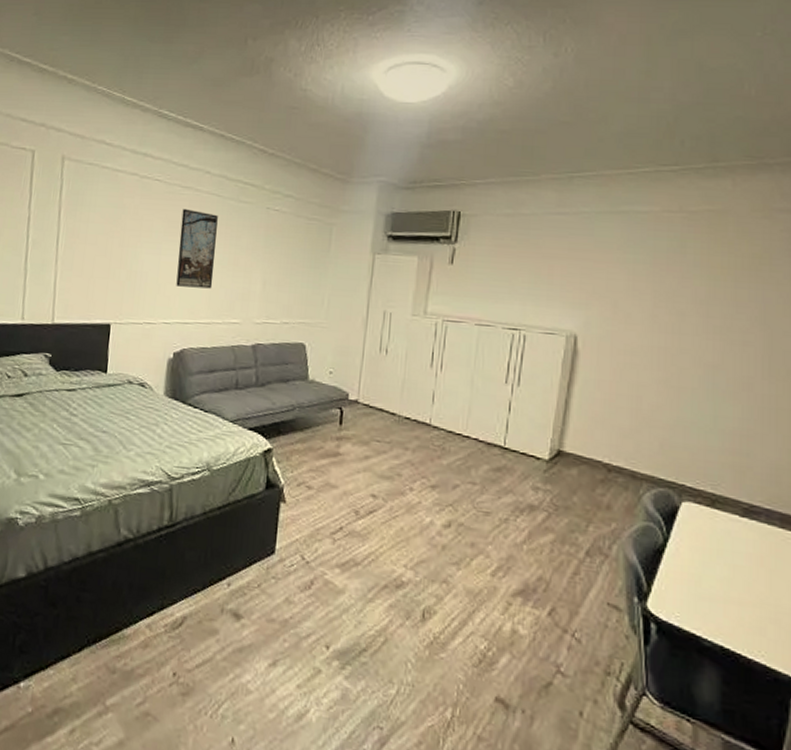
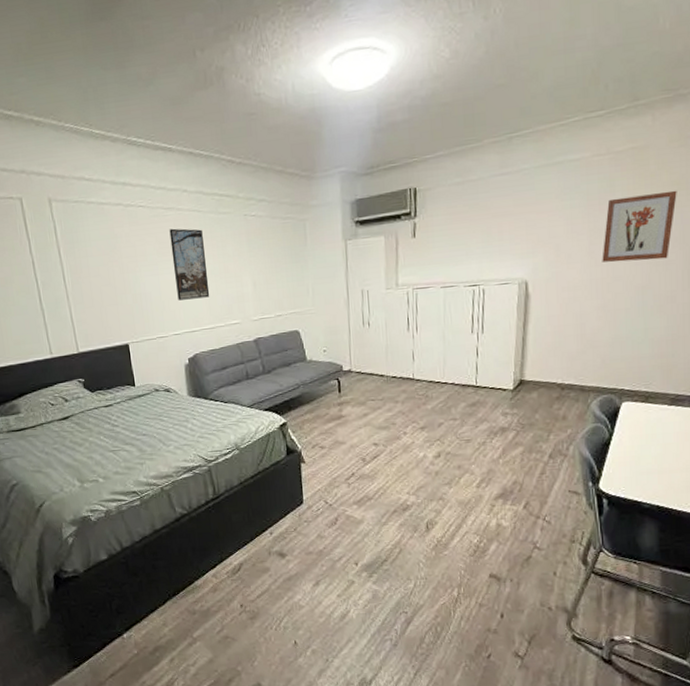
wall art: none [666,260,759,339] -> present [602,190,677,262]

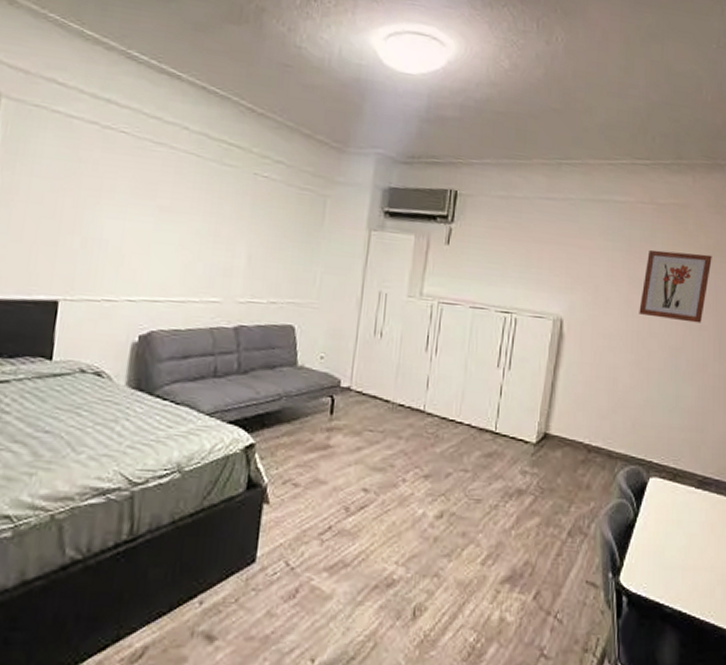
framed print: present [169,228,210,301] -> none [144,167,197,262]

